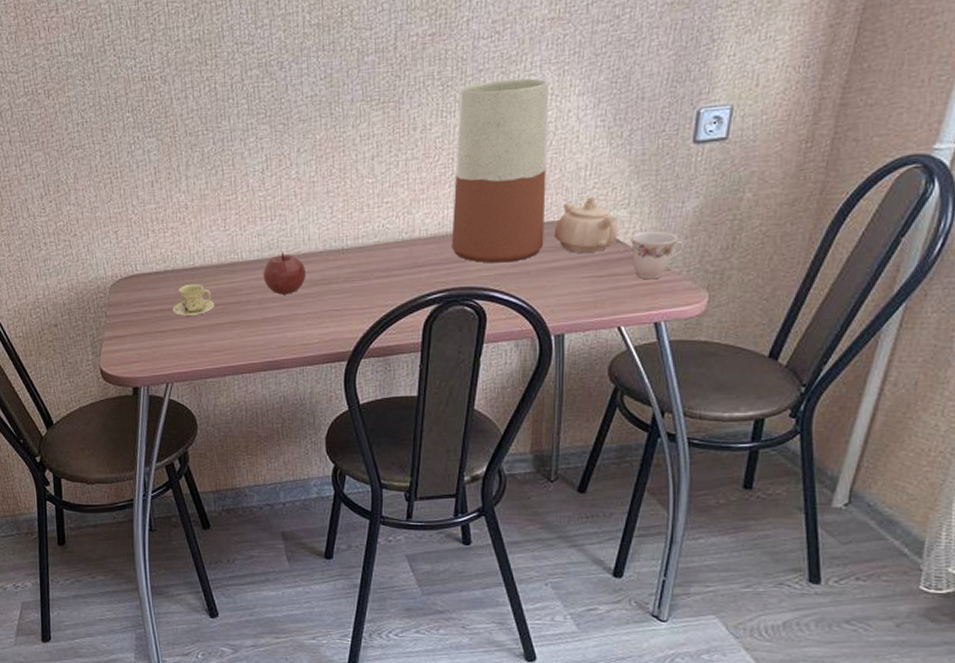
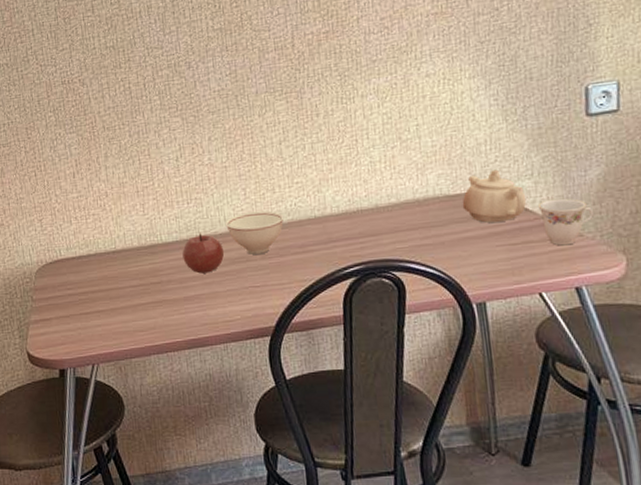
cup and saucer: present [172,283,215,316] -> none [96,266,137,297]
bowl: none [309,231,371,278] -> present [225,210,284,255]
vase: present [451,78,550,263] -> none [357,65,454,236]

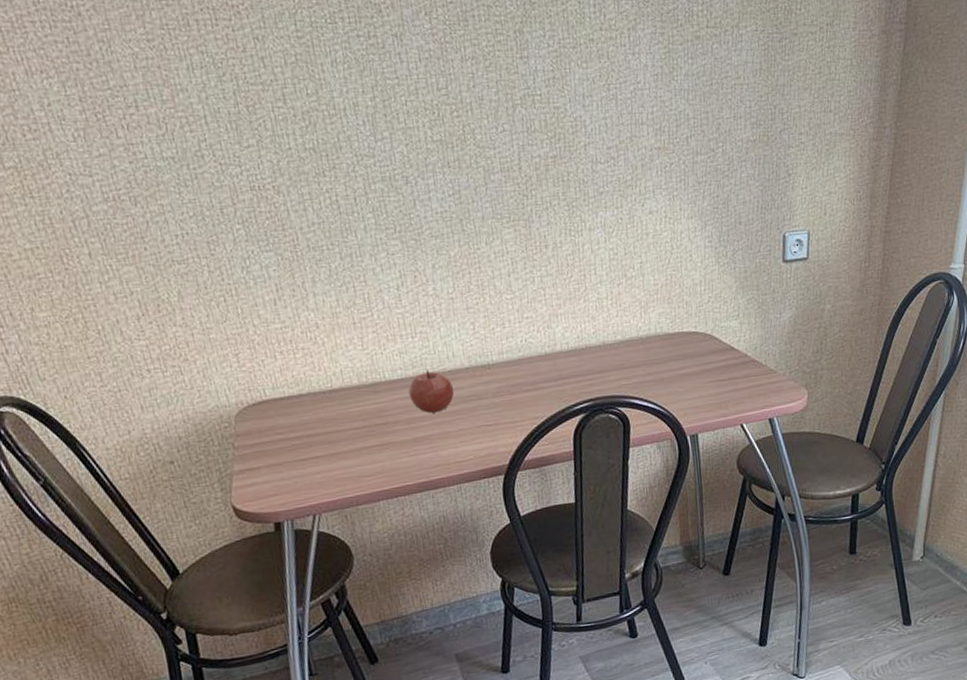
bowl: present [225,210,284,255] -> none [453,346,515,393]
teapot: present [462,169,527,223] -> none [679,309,733,360]
teacup: present [537,198,595,246] -> none [742,338,786,382]

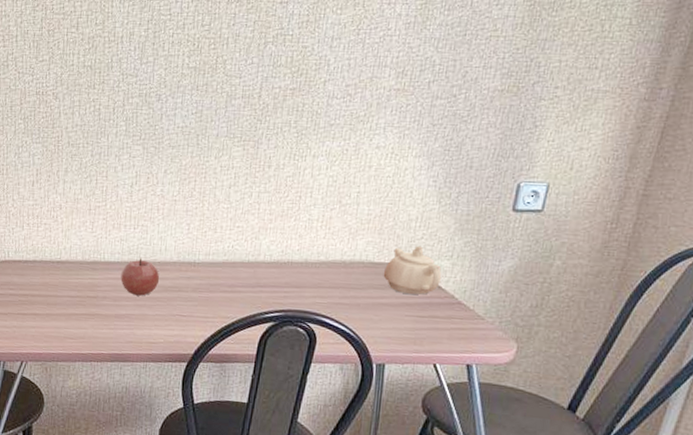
teapot: none [679,309,733,360] -> present [383,245,442,295]

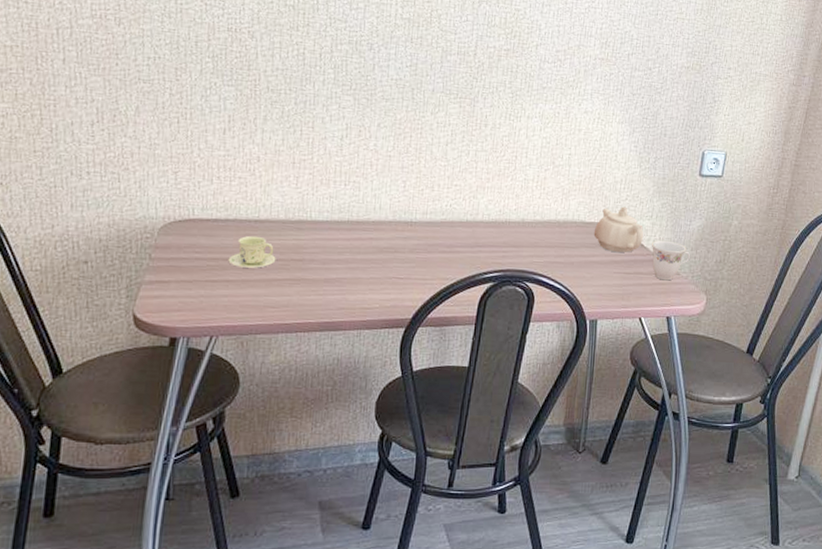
cup and saucer: none [35,275,75,304] -> present [228,235,276,268]
fruit: present [120,258,160,296] -> none [330,217,374,258]
teacup: none [450,281,499,326] -> present [651,240,691,281]

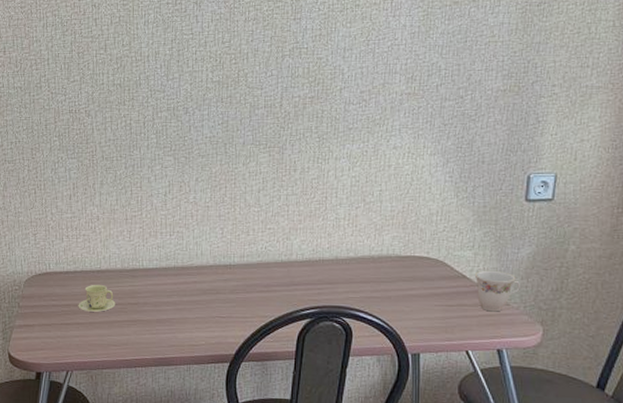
teapot: present [593,206,644,253] -> none [410,238,466,285]

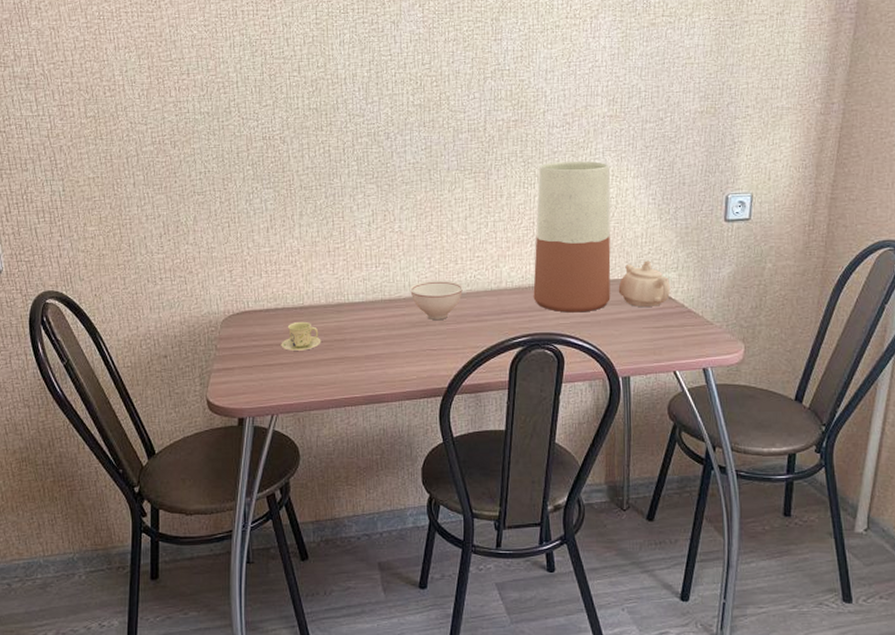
bowl: none [201,250,255,289] -> present [409,280,464,321]
vase: none [323,138,407,287] -> present [533,161,611,313]
teapot: none [410,238,466,285] -> present [618,260,671,307]
teacup: present [474,270,522,312] -> none [679,290,724,332]

